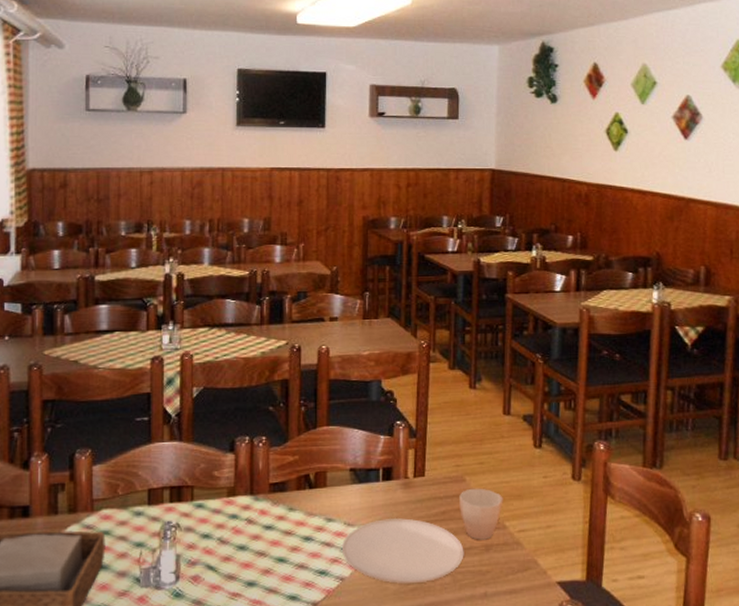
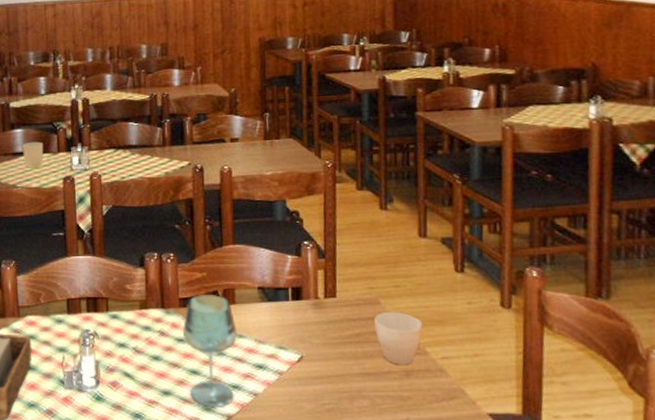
cup: none [106,318,131,347] -> present [21,141,44,168]
wine glass: none [270,478,327,595] -> present [182,295,237,407]
plate: present [341,518,464,584] -> none [253,338,383,405]

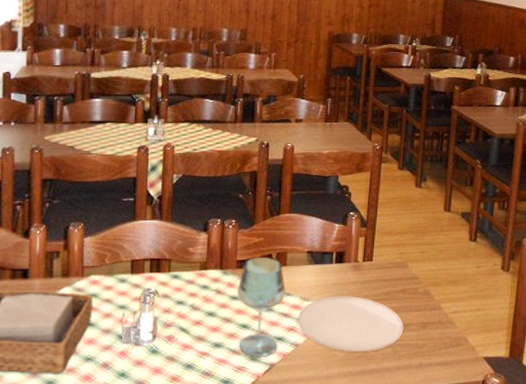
cup: present [21,141,44,168] -> none [99,111,121,137]
plate: none [253,338,383,405] -> present [297,296,404,353]
cup: present [374,311,423,365] -> none [401,273,440,318]

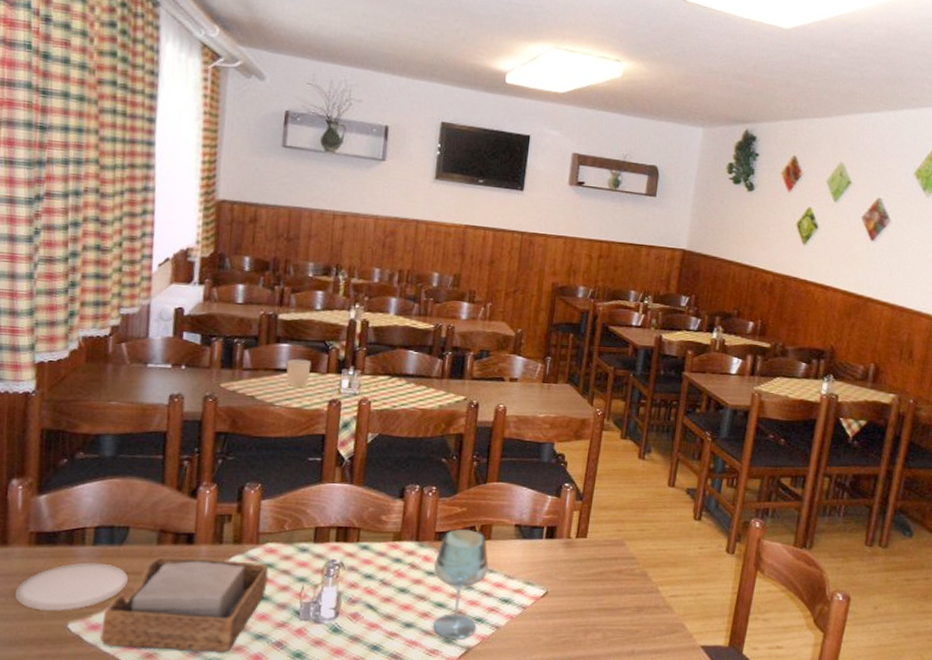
cup: none [99,111,121,137] -> present [286,358,312,388]
plate: present [297,296,404,353] -> none [499,575,617,637]

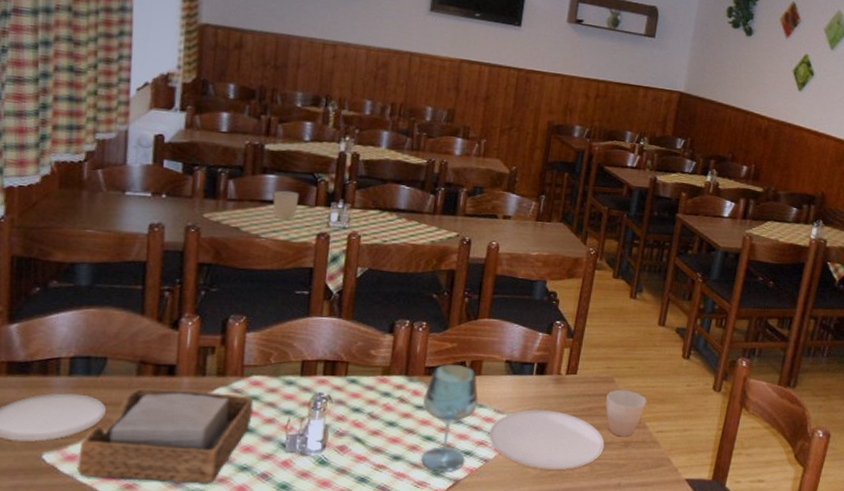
plate: none [499,575,617,637] -> present [488,410,605,471]
cup: none [616,552,660,602] -> present [605,389,648,437]

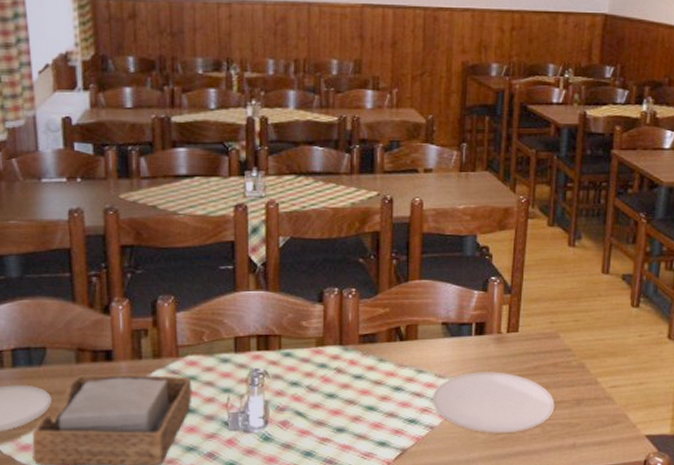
cup: present [272,190,299,220] -> none [185,163,212,193]
wine glass: present [420,364,478,472] -> none [360,331,417,441]
cup: present [605,389,648,437] -> none [552,344,597,394]

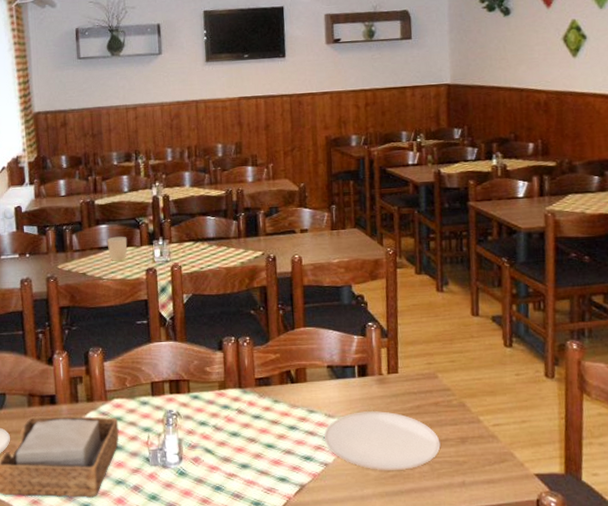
cup: none [185,163,212,193] -> present [106,236,128,261]

